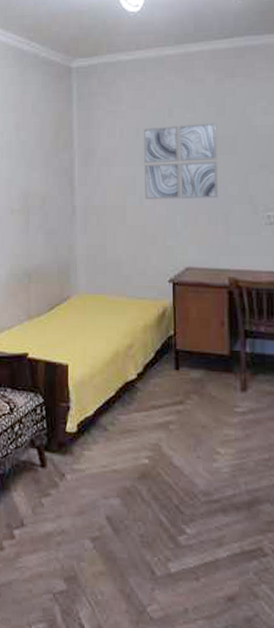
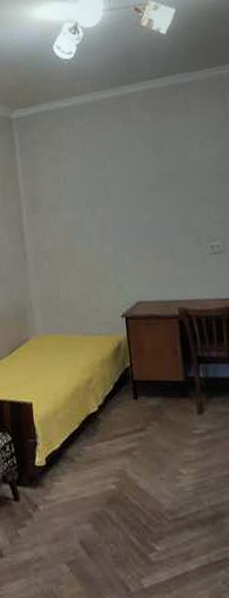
wall art: present [143,122,219,199] -> none [86,160,163,240]

